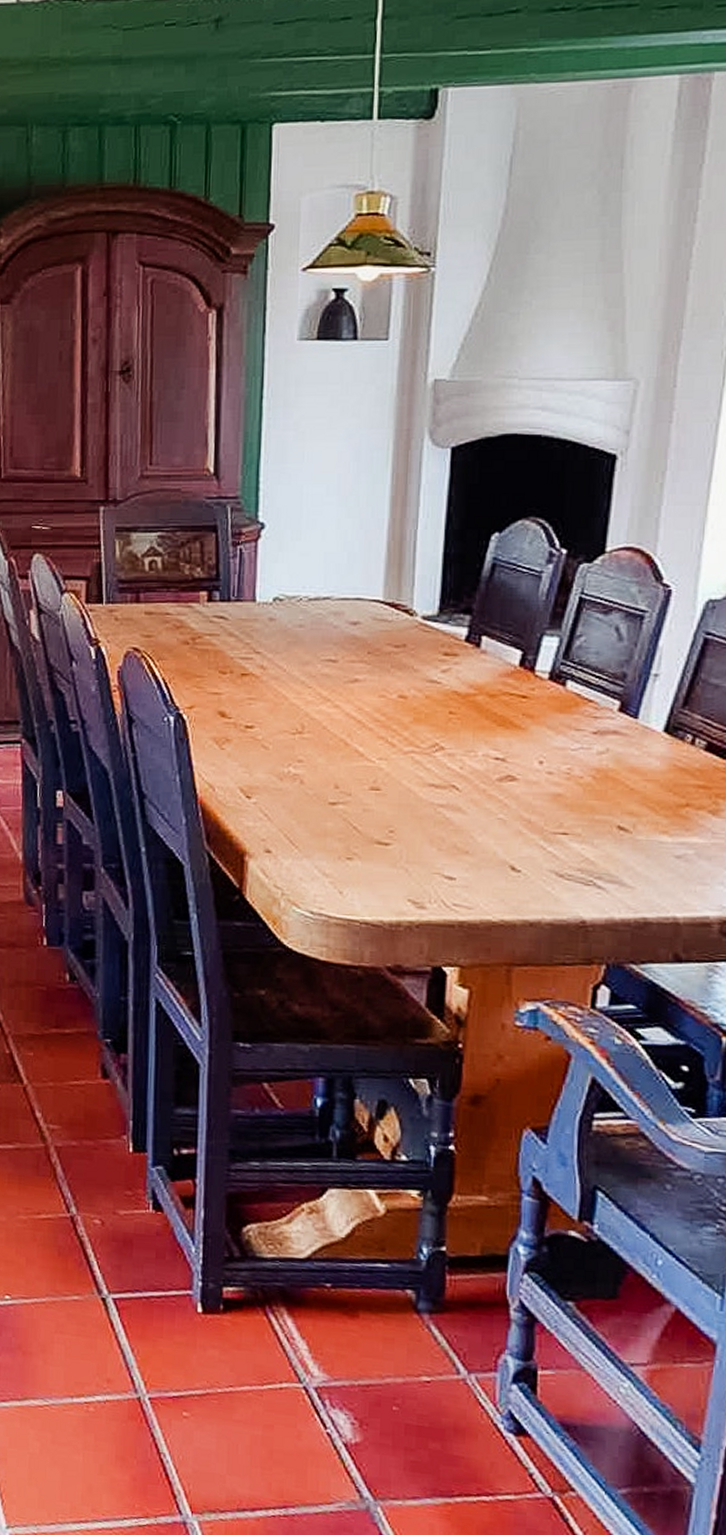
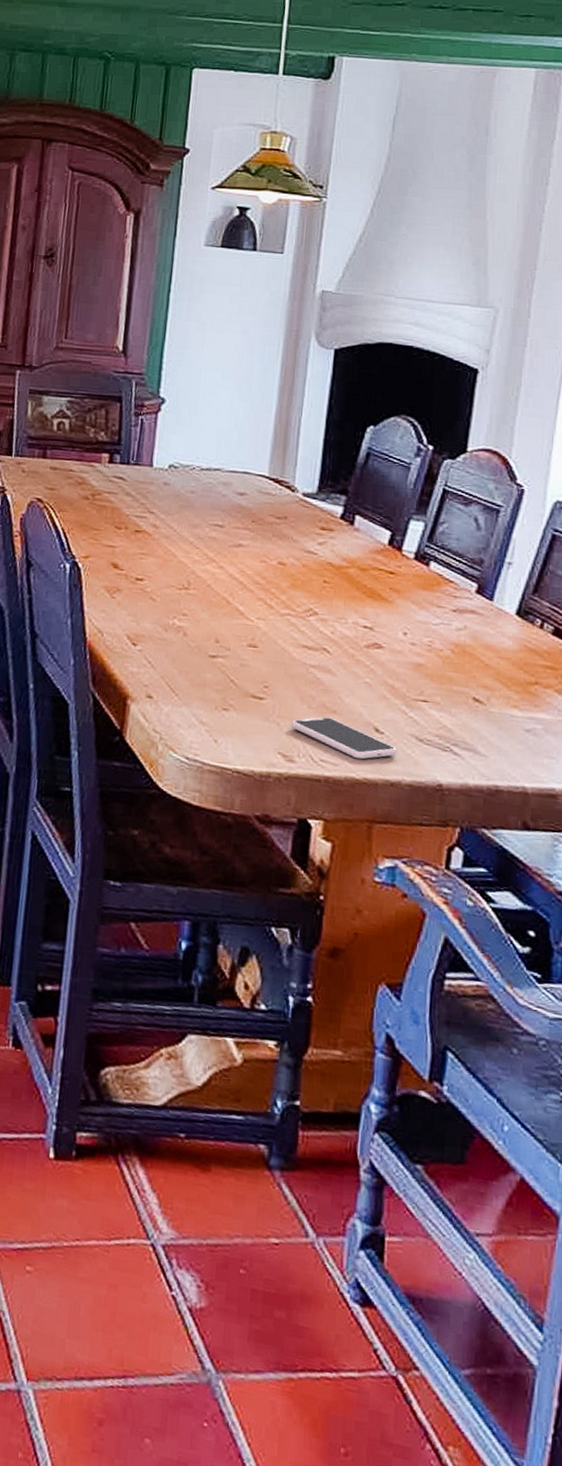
smartphone: none [420,858,536,901] -> present [290,717,397,760]

